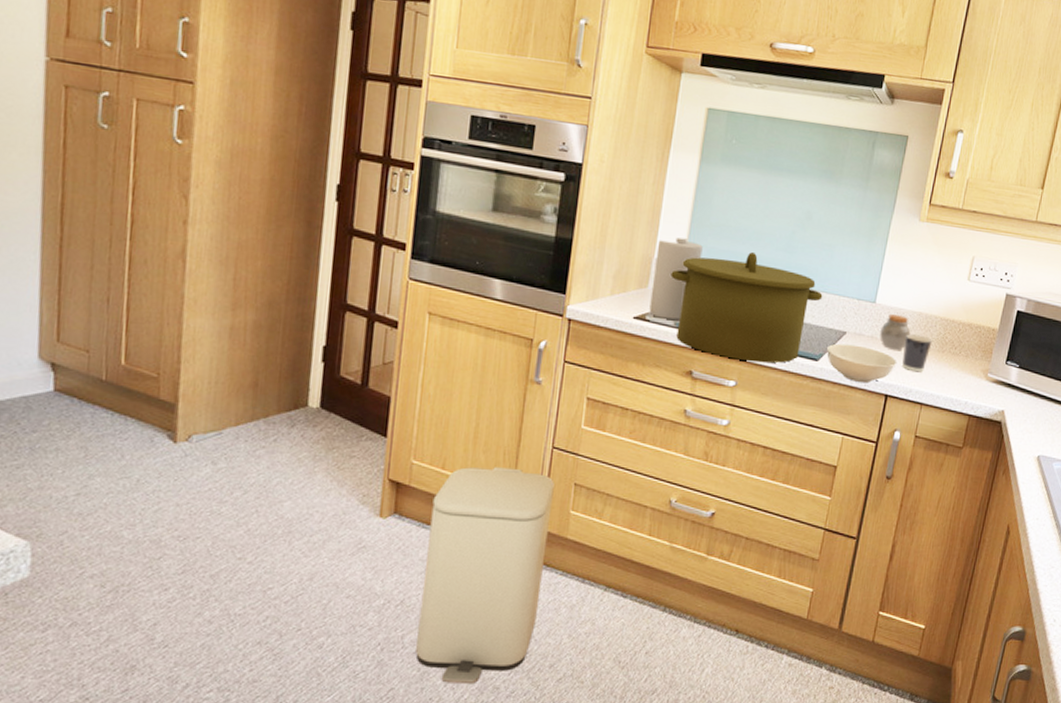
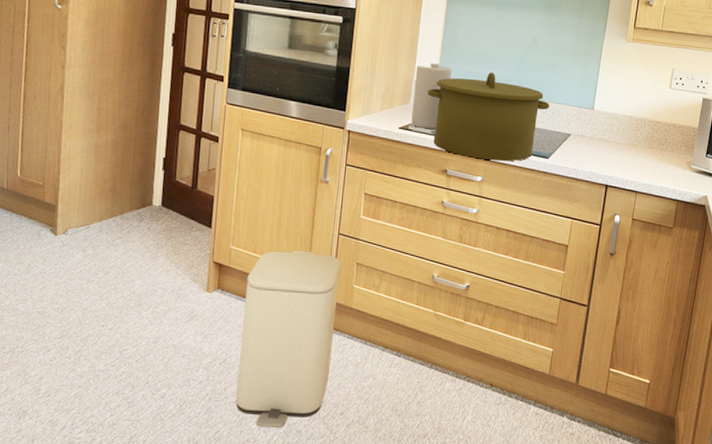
bowl: present [826,343,897,384] -> none [554,144,614,176]
jar: present [880,314,911,351] -> none [598,119,624,149]
mug: present [902,334,932,372] -> none [618,134,642,166]

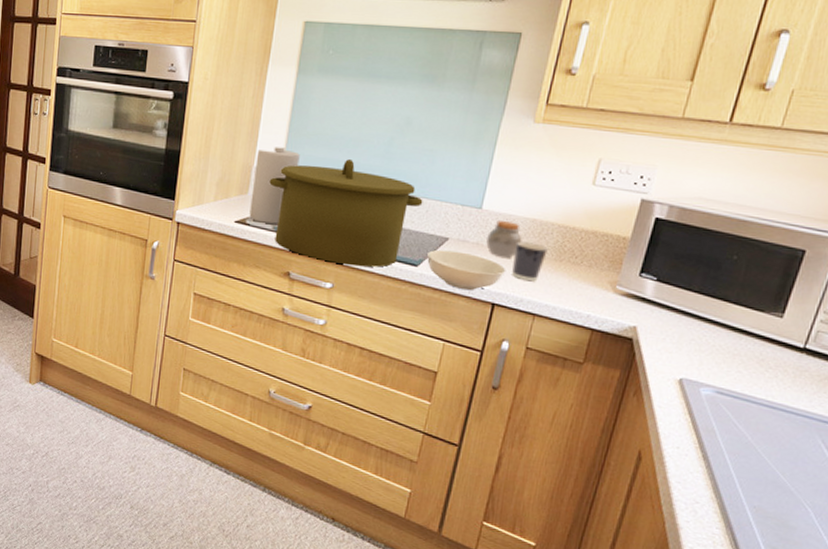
pedal bin: present [236,250,342,429] -> none [57,347,167,530]
bowl: none [554,144,614,176] -> present [426,249,506,291]
jar: none [598,119,624,149] -> present [486,221,523,259]
mug: none [618,134,642,166] -> present [512,241,548,282]

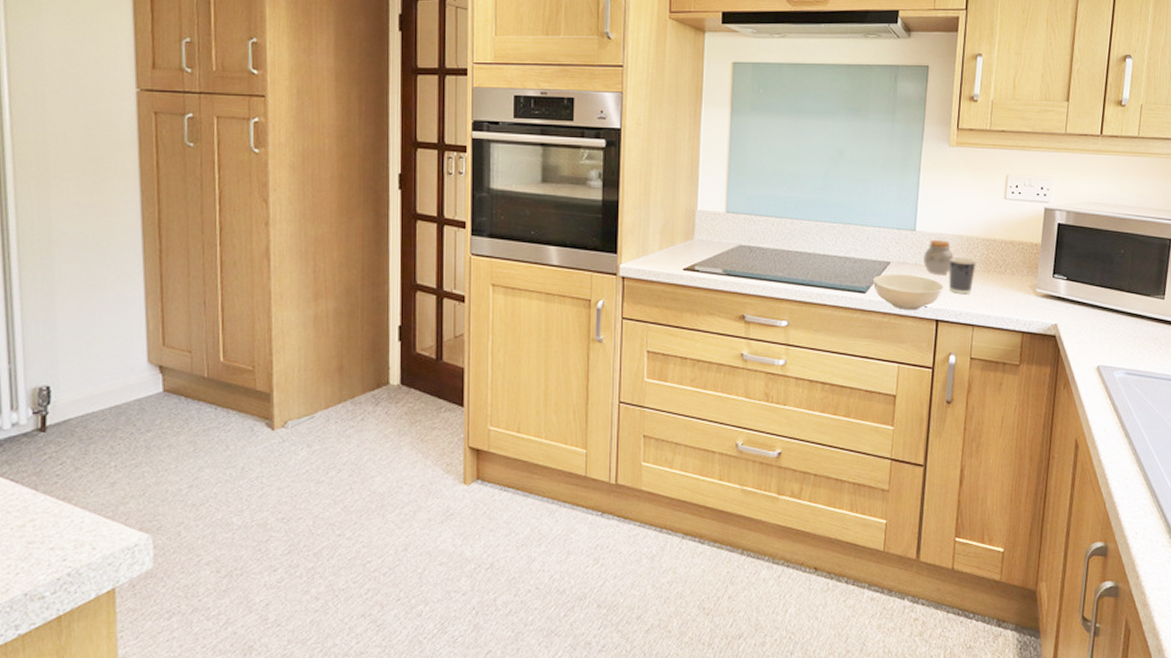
paper towel holder: present [249,147,300,224] -> none [697,188,742,267]
cooking pot: present [269,159,423,267] -> none [714,195,863,301]

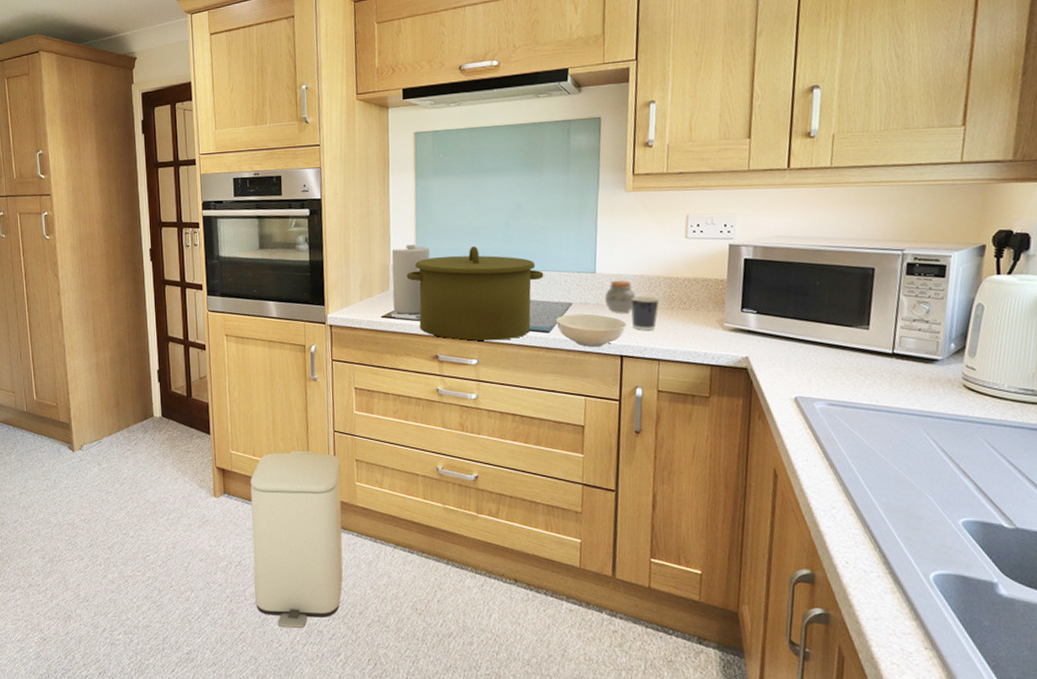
pedal bin: none [509,425,626,642] -> present [250,450,343,629]
paper towel holder: none [697,188,742,267] -> present [391,244,430,314]
cooking pot: none [714,195,863,301] -> present [406,246,544,341]

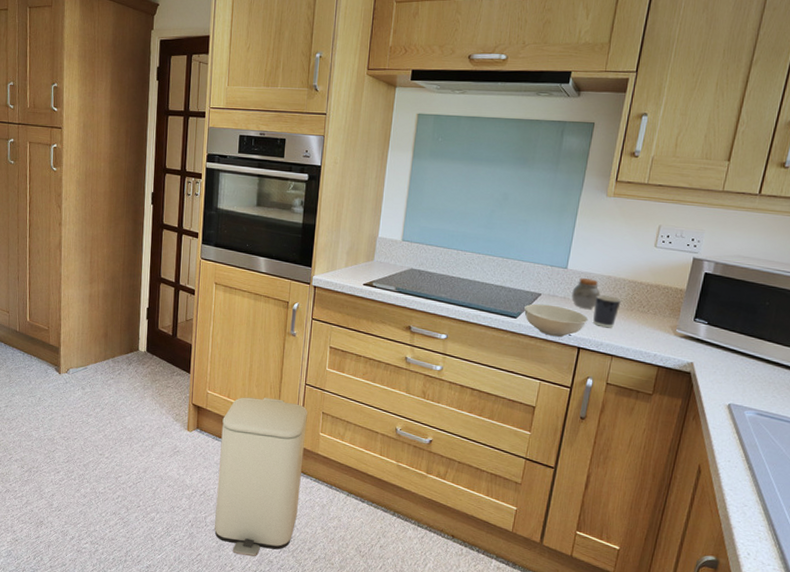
paper towel holder: present [391,244,430,314] -> none [375,220,417,286]
cooking pot: present [406,246,544,341] -> none [391,230,520,320]

